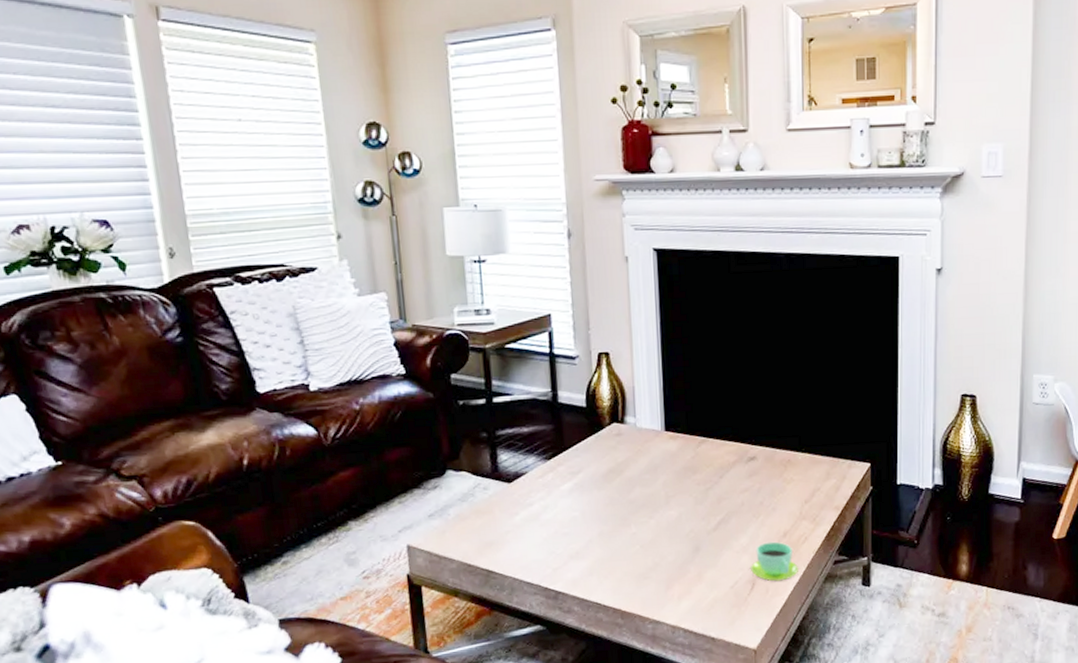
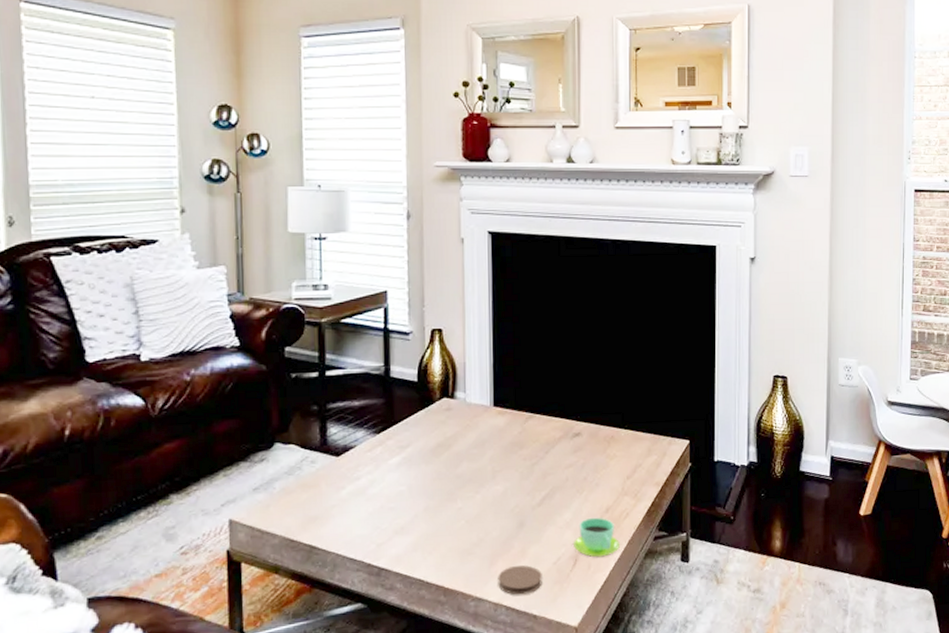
coaster: none [674,589,720,618] -> present [498,565,542,595]

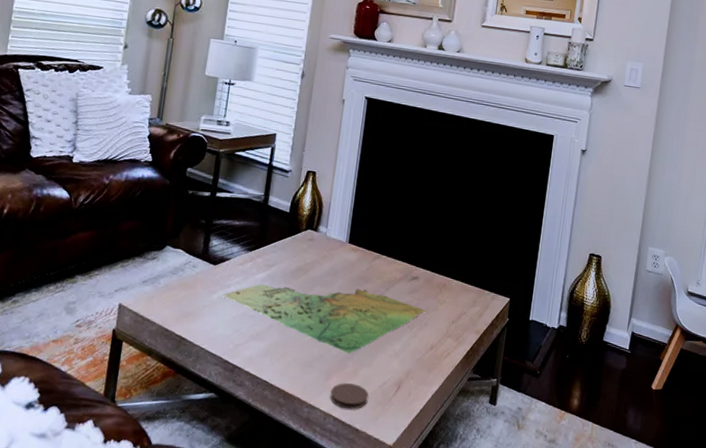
board game: none [353,457,595,533] -> present [222,283,426,354]
cup: present [574,517,620,558] -> none [399,351,438,388]

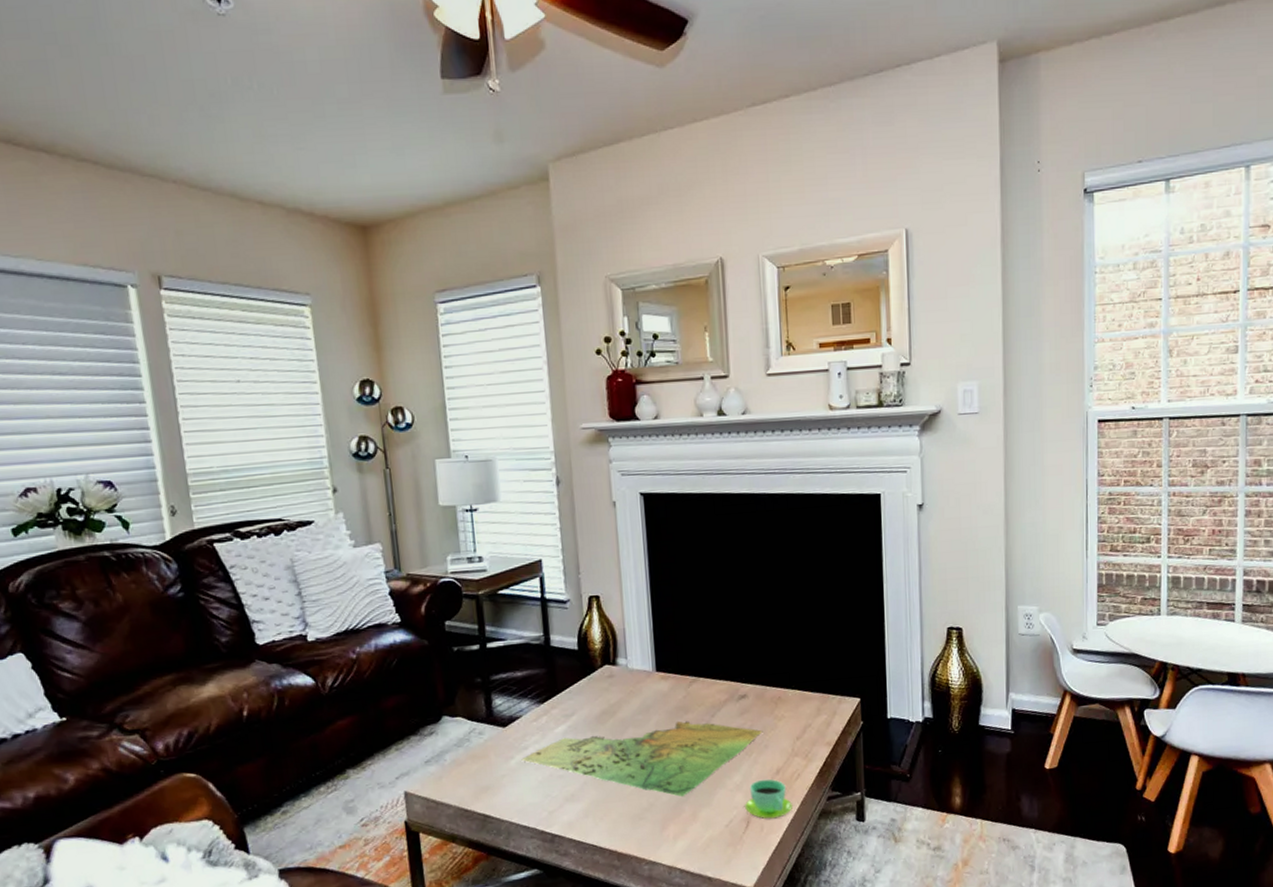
coaster: present [330,383,369,410] -> none [670,828,716,858]
cup: none [399,351,438,388] -> present [745,779,792,819]

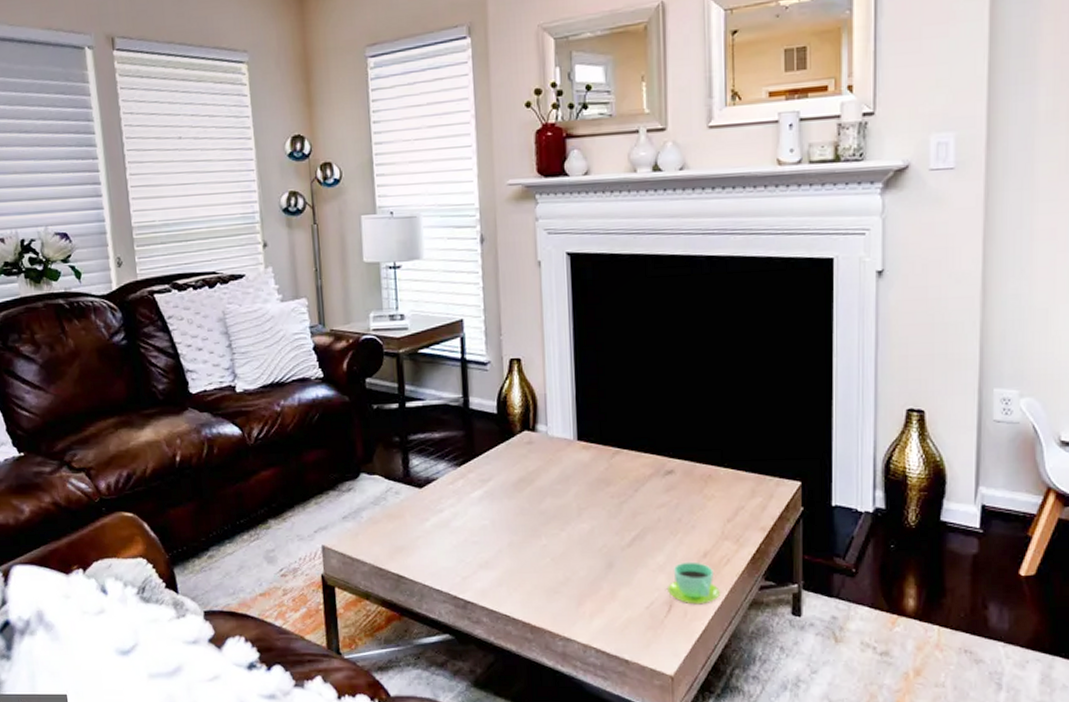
board game: present [521,721,763,798] -> none [436,494,690,574]

